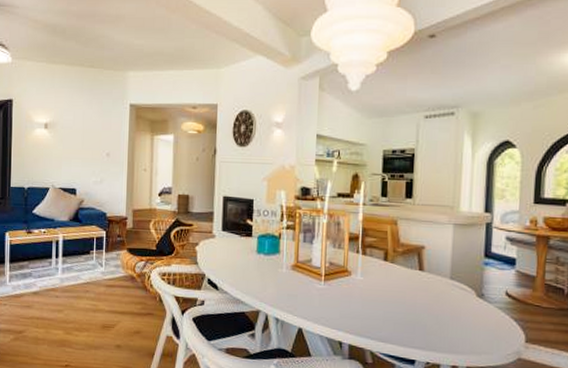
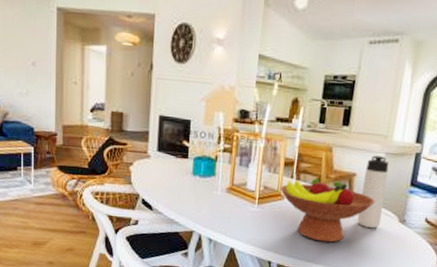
fruit bowl: none [346,252,448,321] -> present [280,178,375,243]
thermos bottle: none [430,227,459,304] -> present [357,155,390,228]

